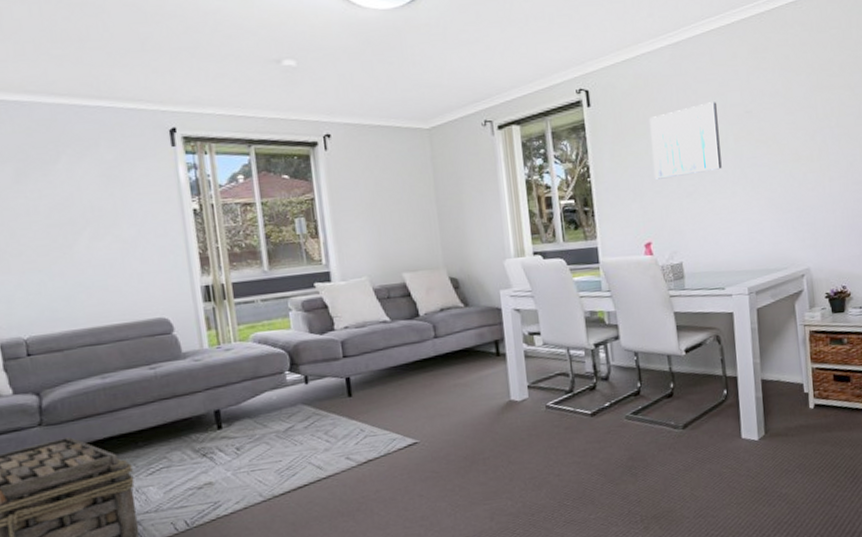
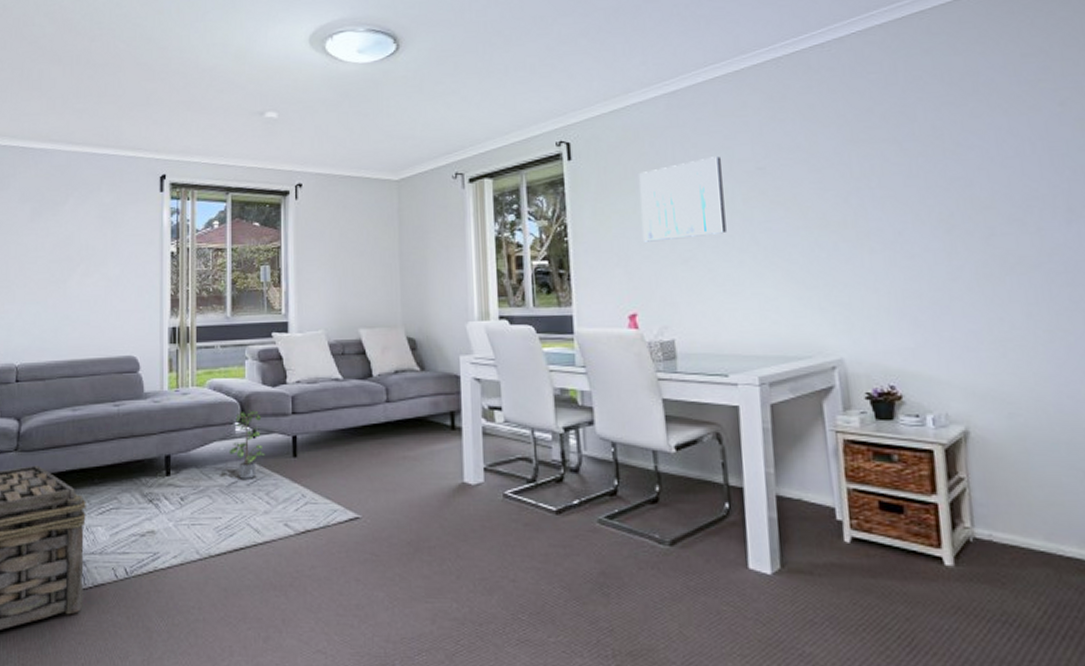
potted plant: none [282,358,320,423] -> present [229,410,265,479]

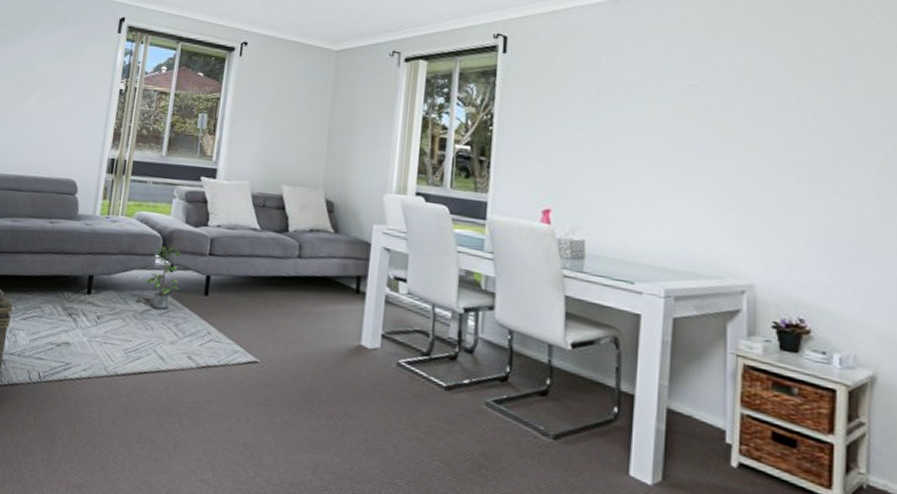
wall art: present [639,156,726,242] -> none [567,68,656,144]

